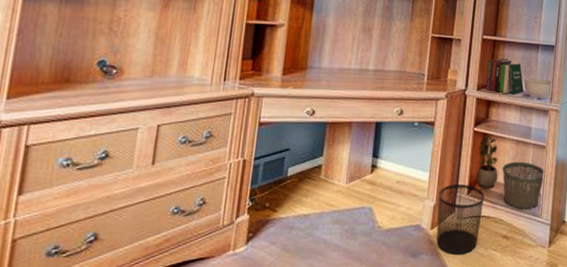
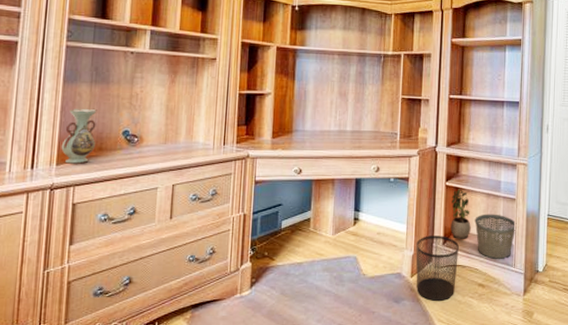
decorative vase: none [14,32,66,99] -> present [61,108,97,165]
books: present [486,58,524,96] -> none [455,115,492,151]
bowl: present [524,78,551,100] -> none [491,133,518,154]

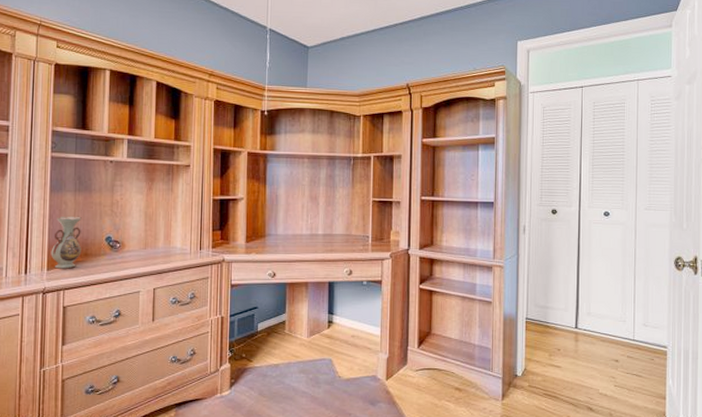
waste bin: present [416,235,460,301] -> none [390,339,435,404]
potted plant: present [450,189,471,240] -> none [425,292,446,344]
basket: present [474,214,517,259] -> none [450,317,493,363]

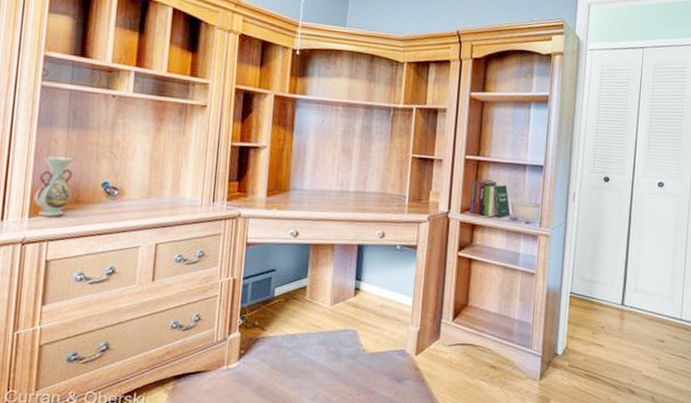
books: none [428,217,466,253] -> present [470,179,511,219]
bowl: none [465,235,493,256] -> present [510,200,540,224]

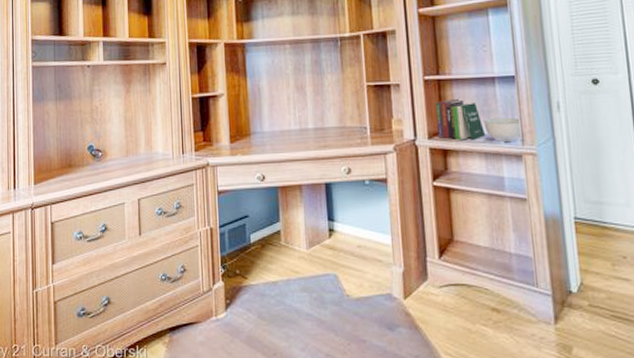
decorative vase: present [34,155,74,218] -> none [36,125,66,184]

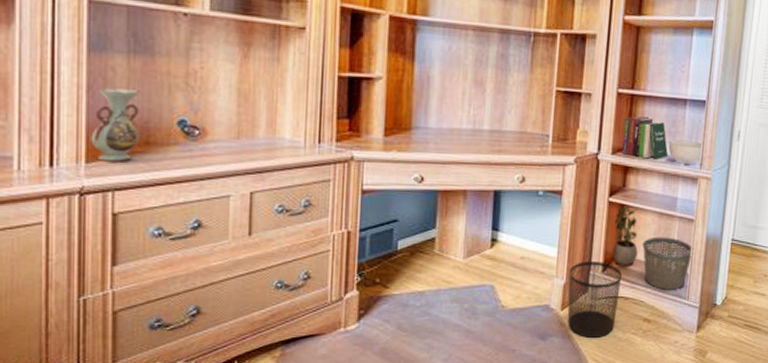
decorative vase: none [36,125,66,184] -> present [91,87,141,163]
waste bin: none [405,248,462,329] -> present [567,261,623,338]
potted plant: none [442,189,473,253] -> present [612,206,638,268]
basket: none [475,218,533,276] -> present [642,236,694,290]

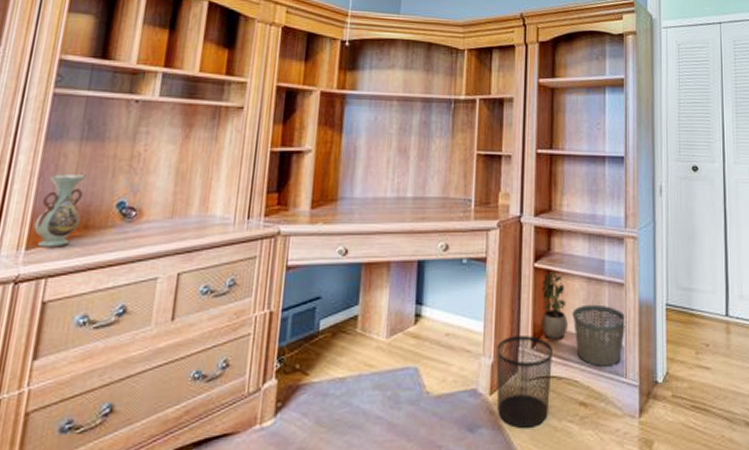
books: present [622,115,669,161] -> none [545,175,592,221]
bowl: present [668,139,702,166] -> none [591,198,624,225]

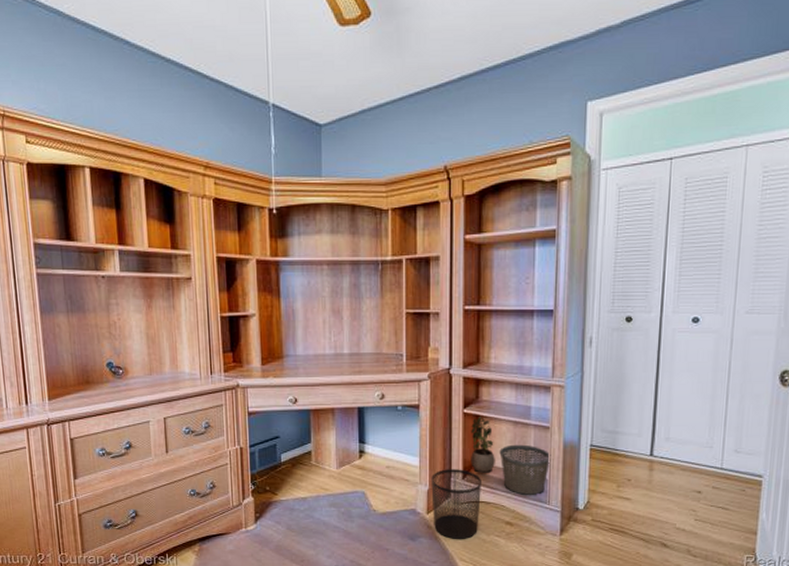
decorative vase: present [33,173,86,249] -> none [49,340,83,400]

